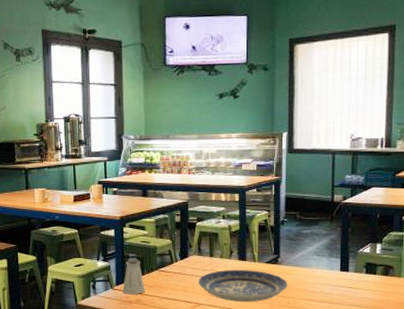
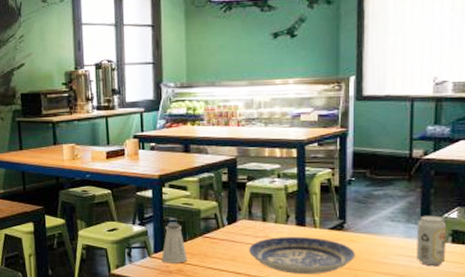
beverage can: none [338,250,362,293] -> present [417,215,447,266]

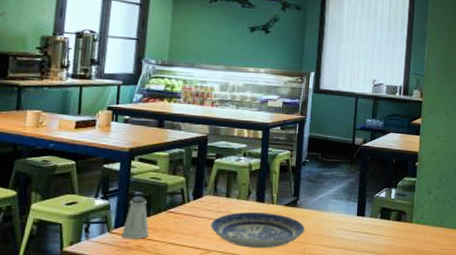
beverage can: present [417,215,447,266] -> none [353,194,378,238]

